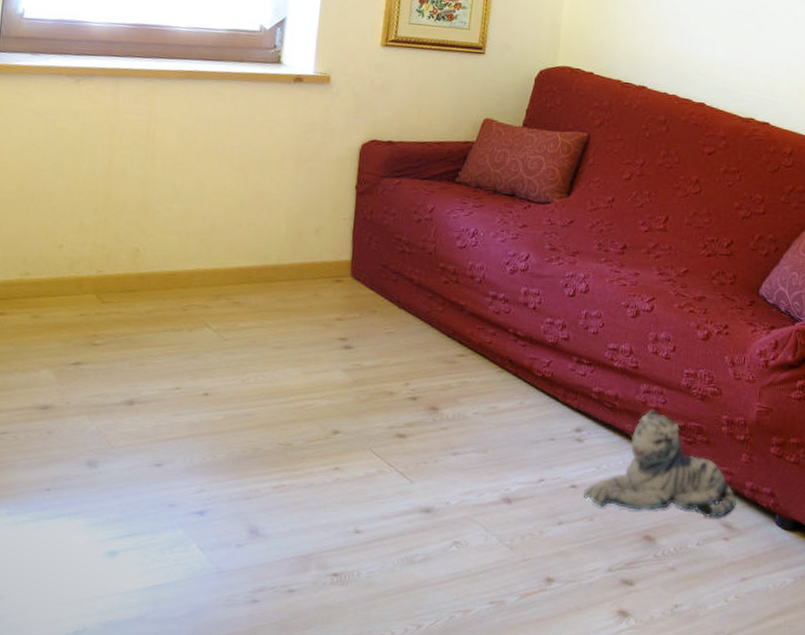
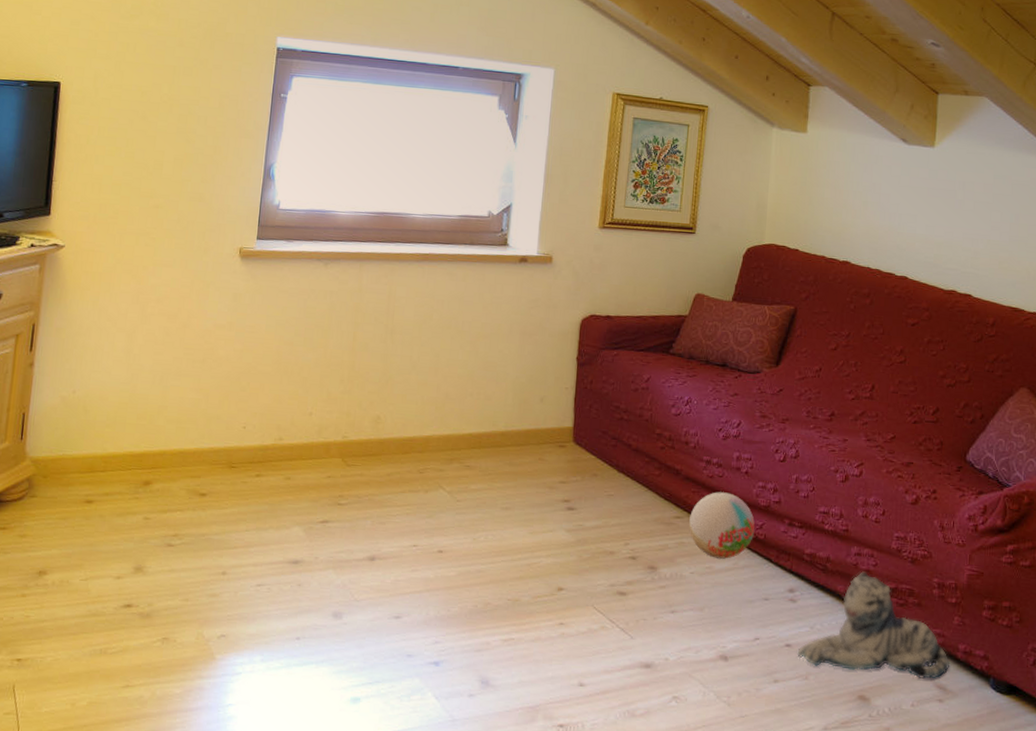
ball: none [473,328,542,398] -> present [689,492,755,559]

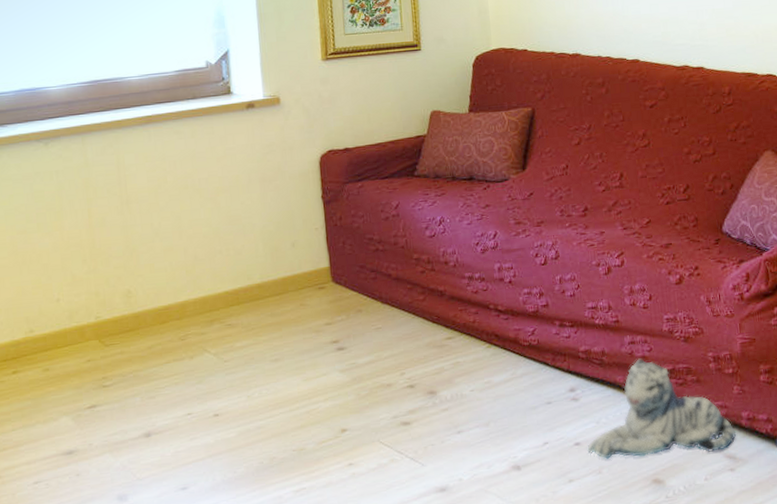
ball: present [689,492,755,559] -> none [461,305,528,372]

